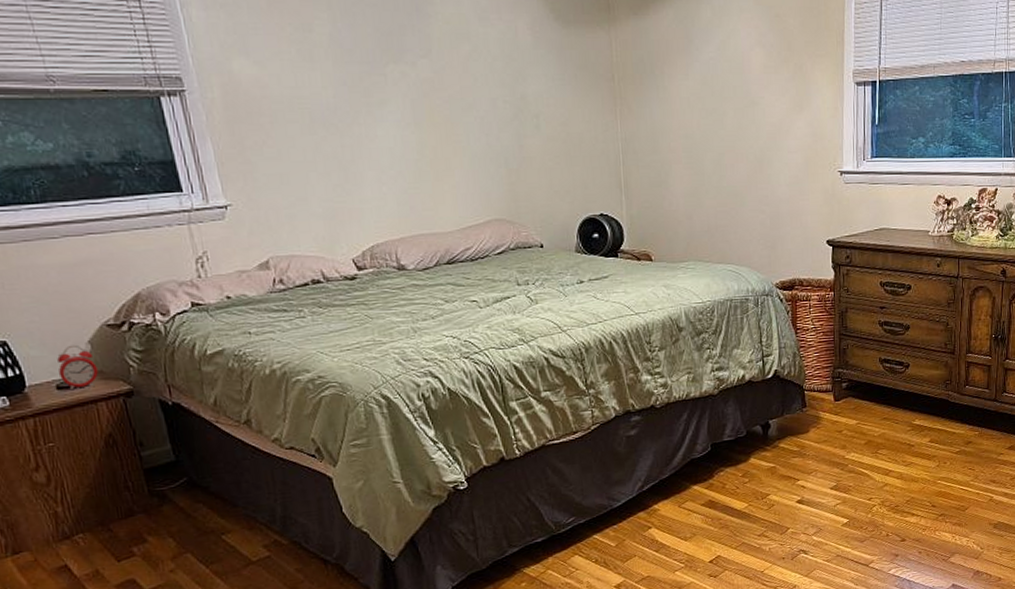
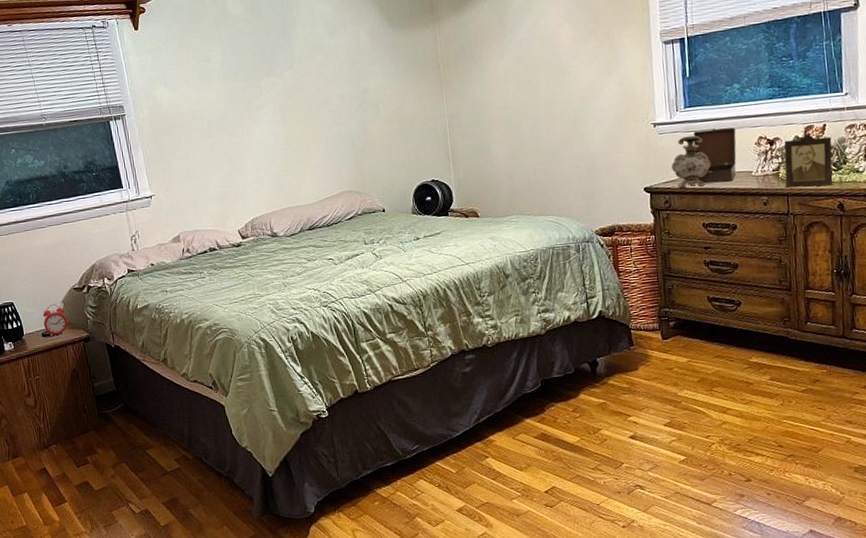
perfume bottle: none [855,188,893,244] -> present [671,135,712,189]
jewelry box: none [876,182,917,240] -> present [693,127,737,184]
photo frame: none [958,196,1001,251] -> present [784,133,833,188]

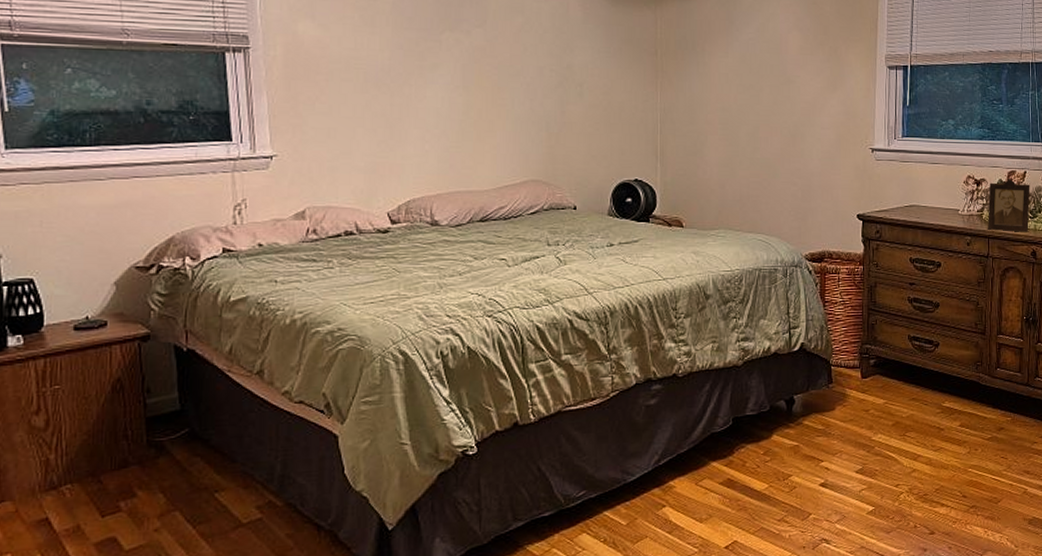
alarm clock: present [43,303,68,337] -> none [78,285,119,332]
perfume bottle: present [671,135,712,189] -> none [885,166,923,220]
jewelry box: present [693,127,737,184] -> none [906,162,947,217]

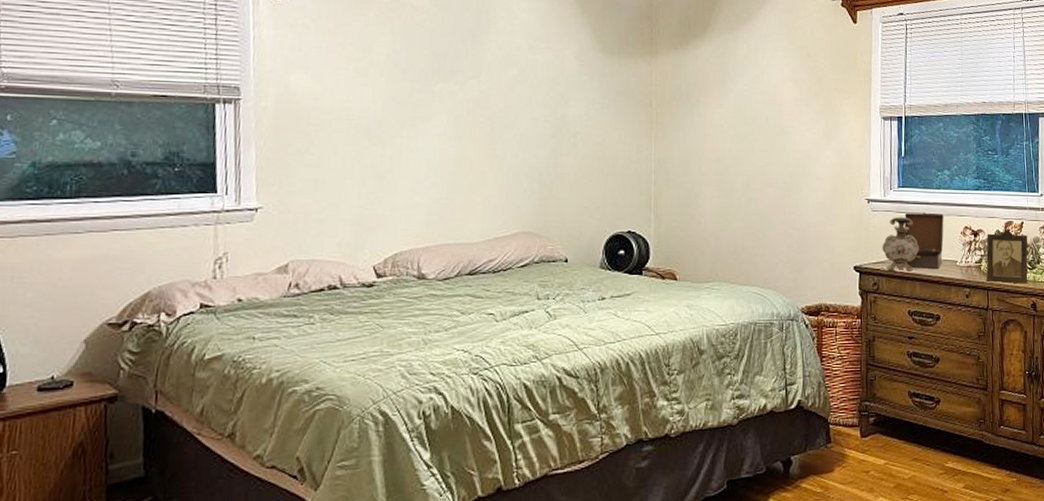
perfume bottle: none [885,166,923,220] -> present [882,217,920,271]
jewelry box: none [906,162,947,217] -> present [904,212,944,269]

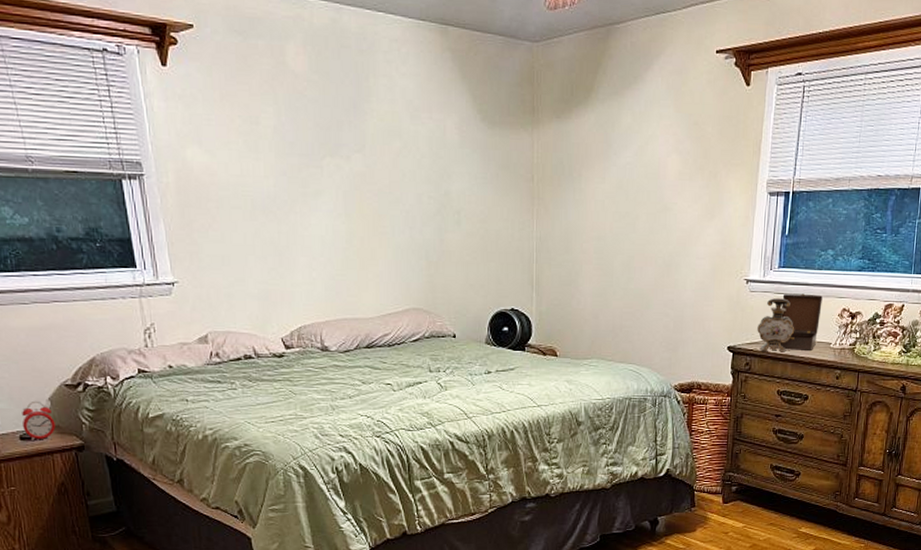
alarm clock: none [43,343,87,393] -> present [22,400,56,442]
photo frame: present [986,228,1028,284] -> none [859,311,907,367]

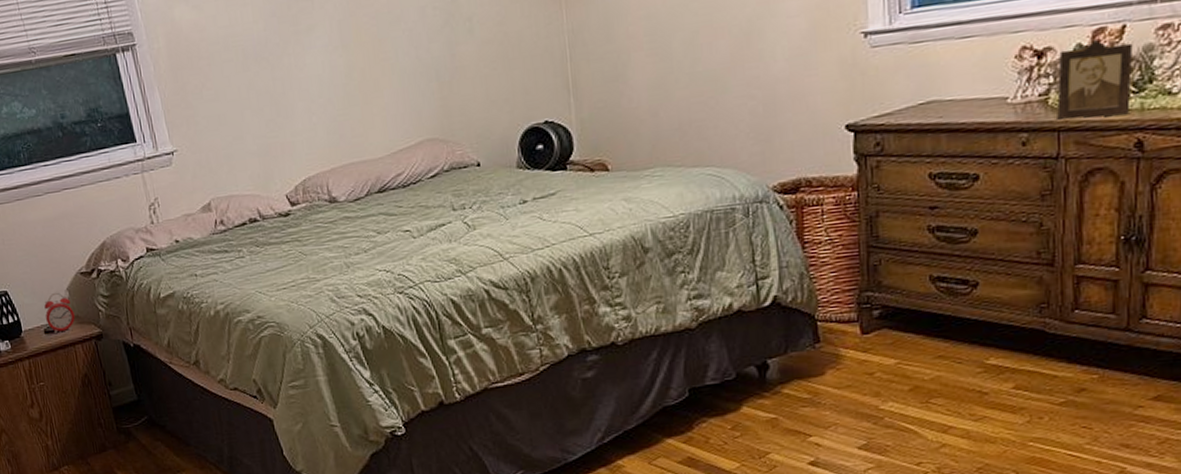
perfume bottle: present [757,298,795,353] -> none [887,47,947,125]
jewelry box: present [777,293,823,350] -> none [921,34,987,117]
photo frame: none [859,311,907,367] -> present [1057,38,1134,120]

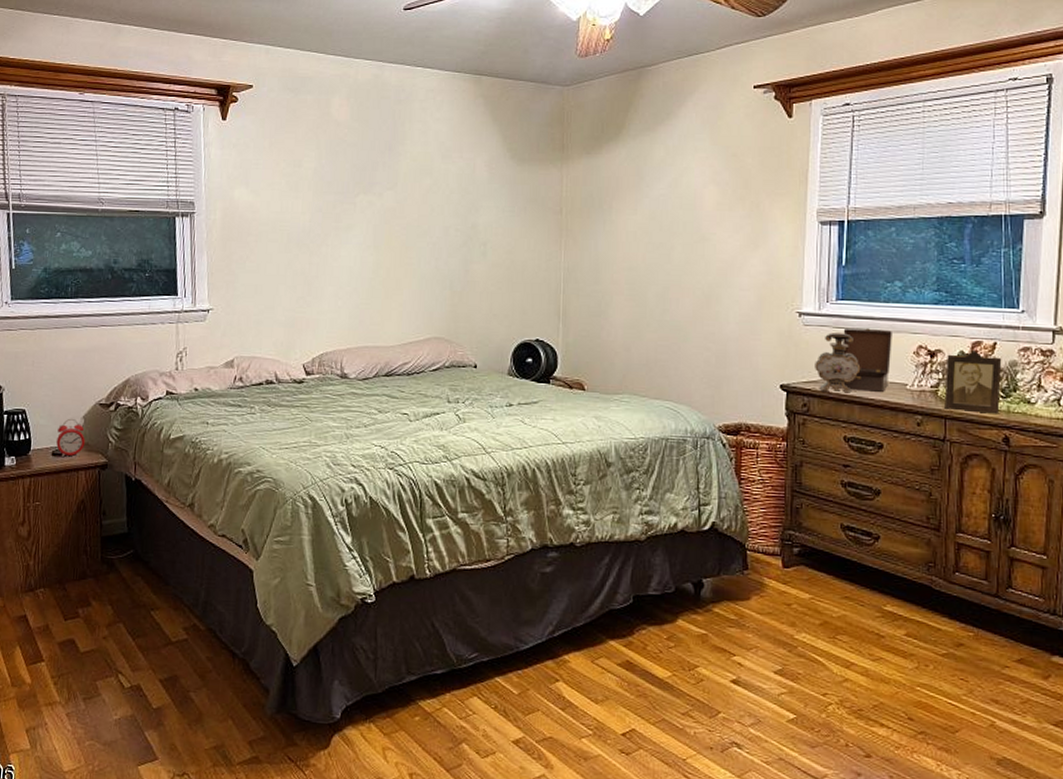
perfume bottle: none [887,47,947,125] -> present [815,333,861,393]
jewelry box: none [921,34,987,117] -> present [840,328,892,392]

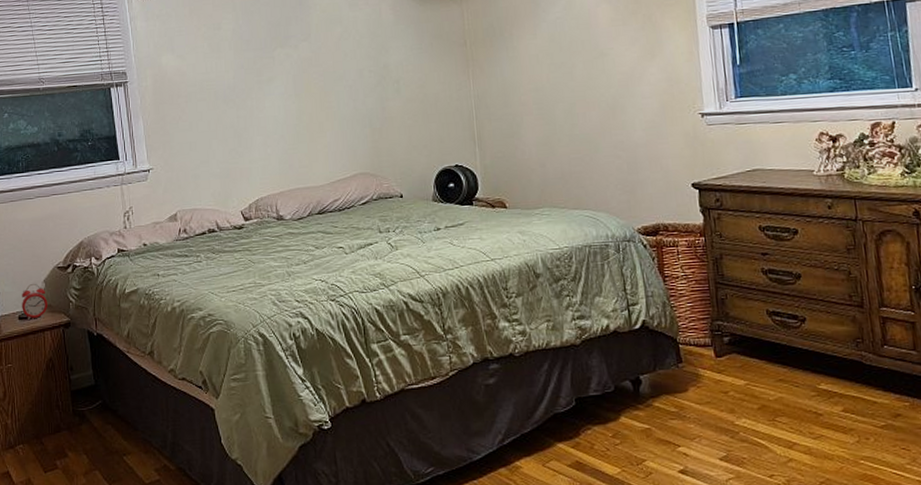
perfume bottle: present [815,333,861,393] -> none [722,128,767,186]
jewelry box: present [840,328,892,392] -> none [745,121,795,182]
photo frame: present [944,349,1002,414] -> none [848,130,907,191]

